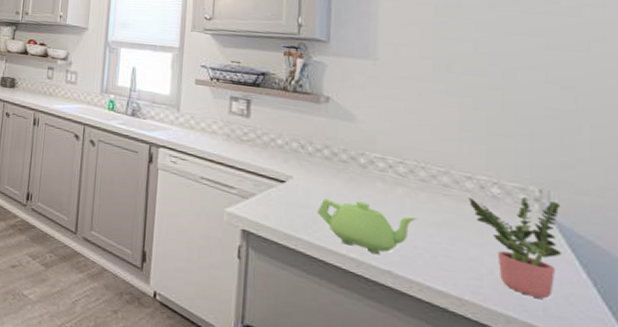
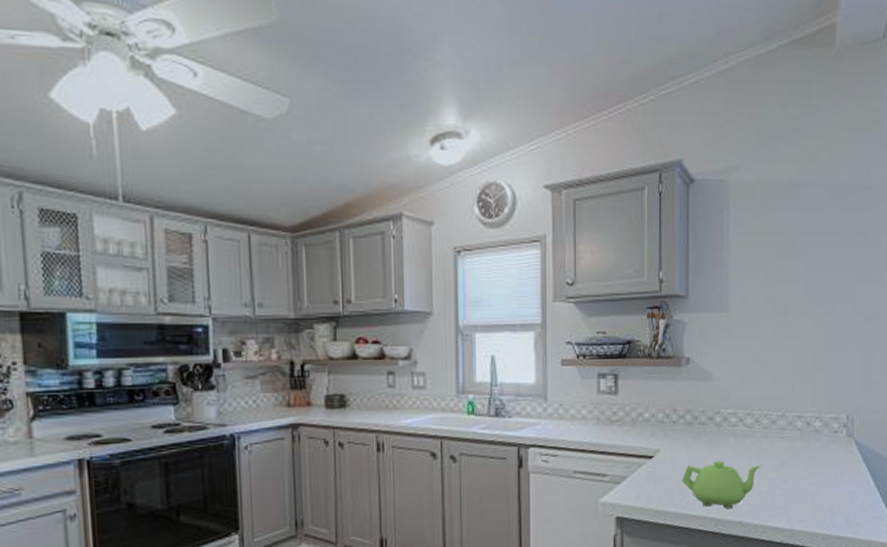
potted plant: present [467,196,563,299] -> none [798,424,860,513]

